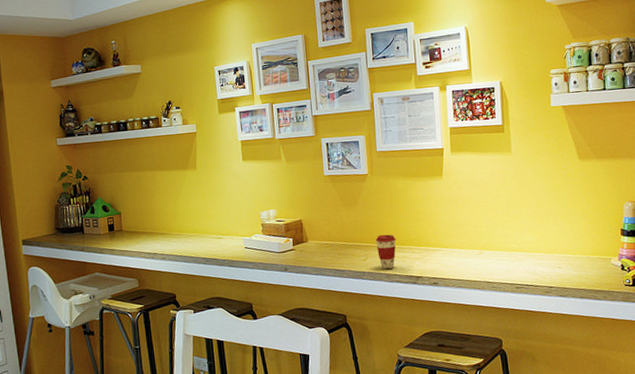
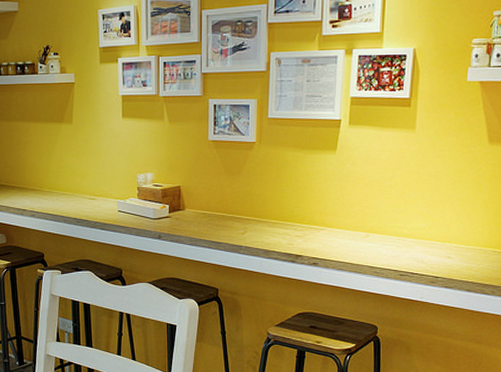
coffee cup: present [375,234,396,270] -> none [256,208,278,246]

